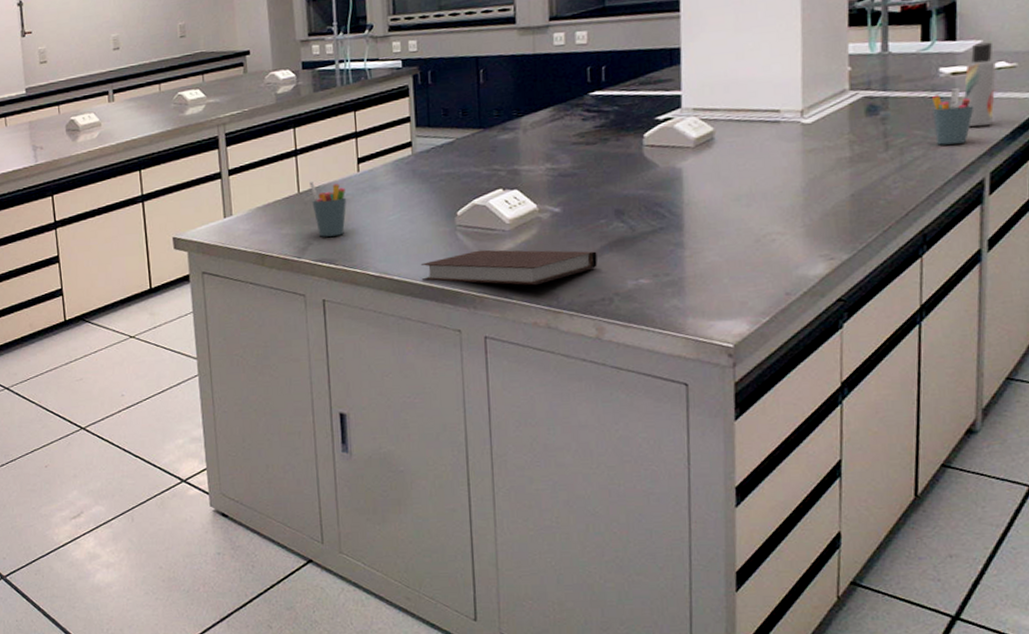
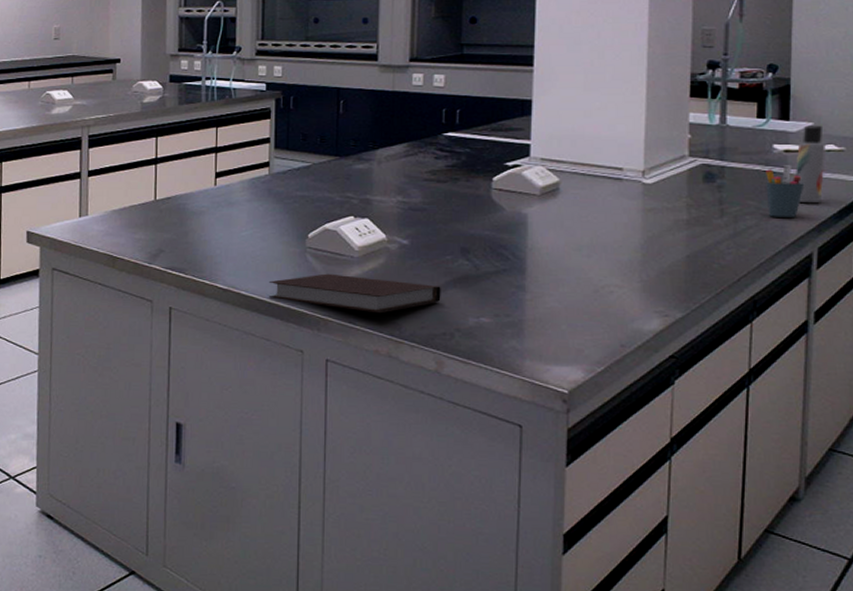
pen holder: present [309,182,347,237] -> none [167,191,202,246]

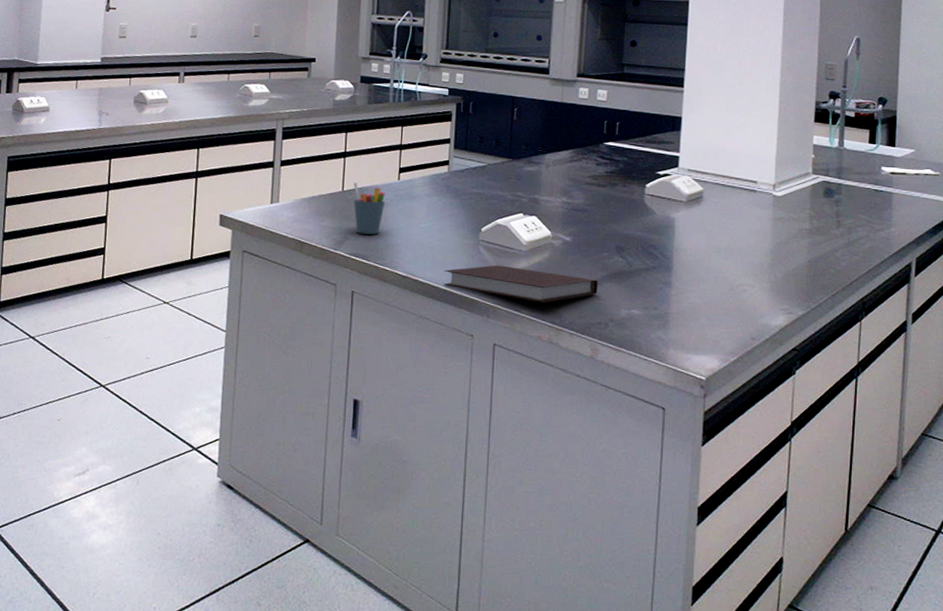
pen holder: none [167,191,202,246] -> present [353,183,386,235]
pen holder: present [766,165,805,217] -> none [875,185,907,231]
lotion bottle: present [796,124,825,202] -> none [899,151,924,219]

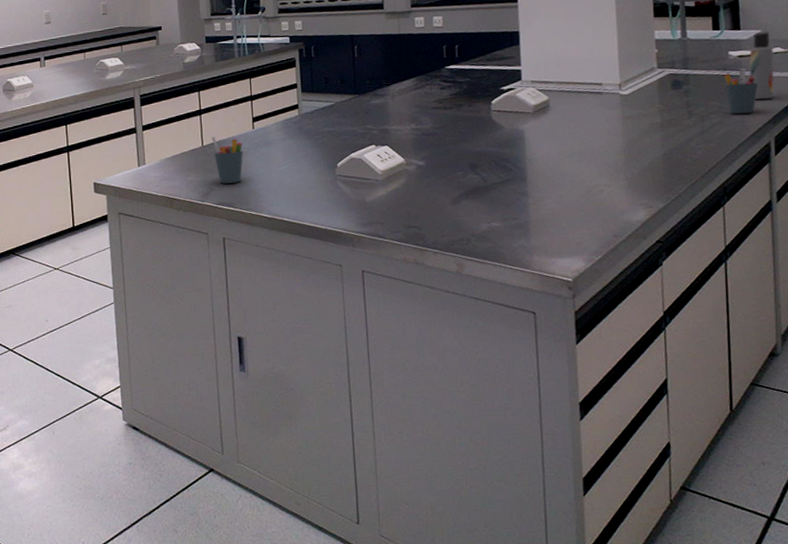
notebook: present [443,265,598,303] -> none [306,196,456,227]
pen holder: none [875,185,907,231] -> present [724,68,759,114]
lotion bottle: none [899,151,924,219] -> present [749,31,774,99]

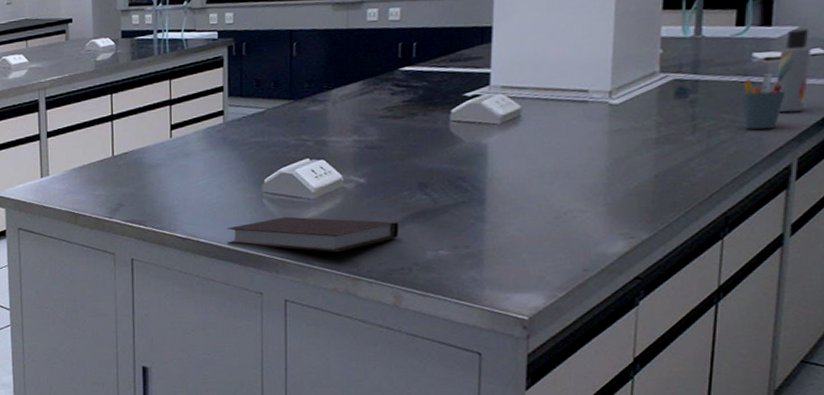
pen holder: present [212,137,244,184] -> none [124,146,159,199]
notebook: none [306,196,456,227] -> present [226,216,399,253]

